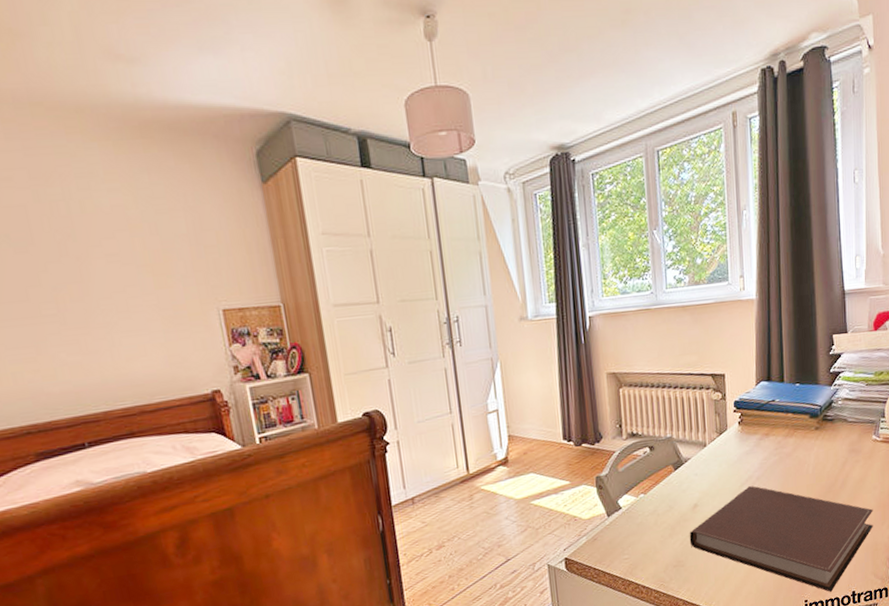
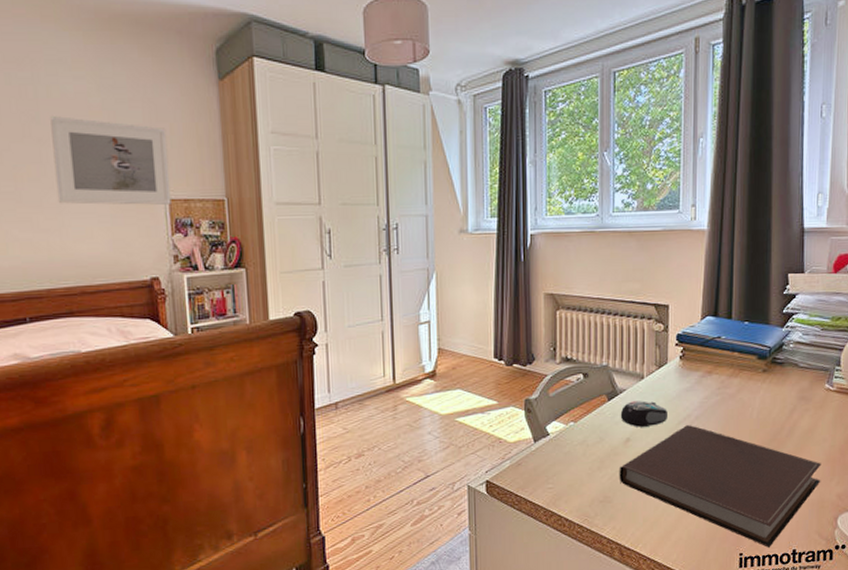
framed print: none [87,232,226,323] -> present [50,116,171,205]
computer mouse: none [686,467,731,493] -> present [620,401,667,427]

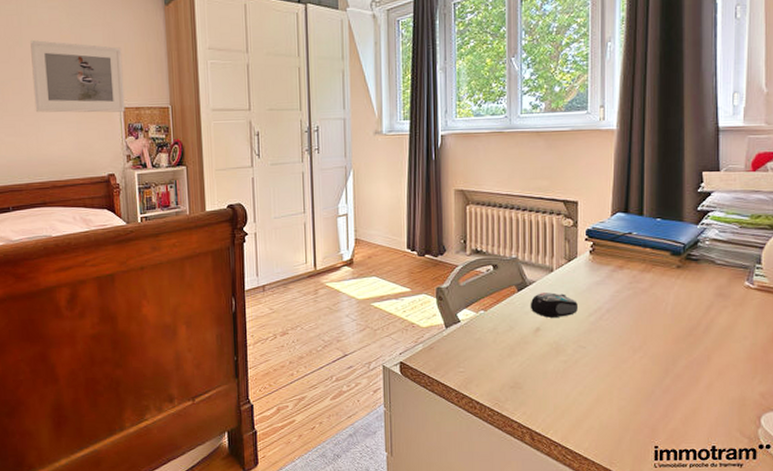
notebook: present [619,425,822,547] -> none [529,317,742,442]

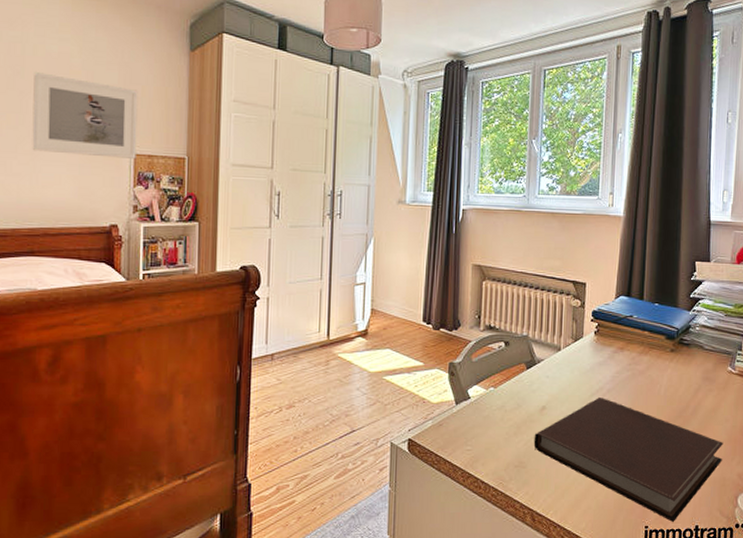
notebook: none [529,317,742,442] -> present [533,398,724,522]
computer mouse: present [530,292,578,318] -> none [537,371,581,396]

